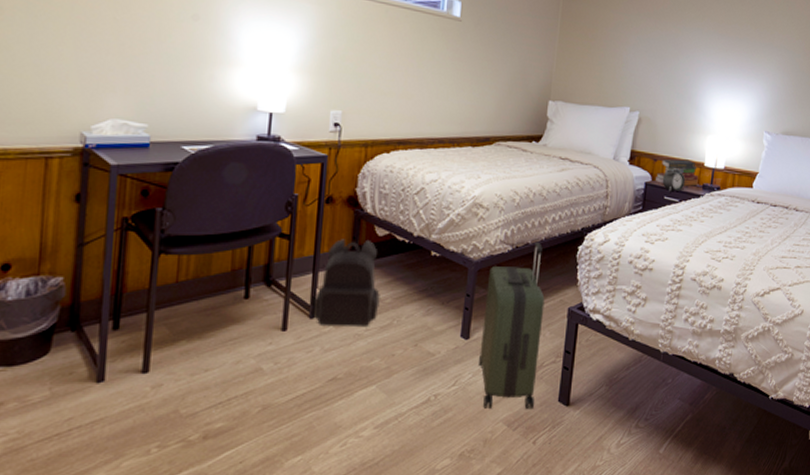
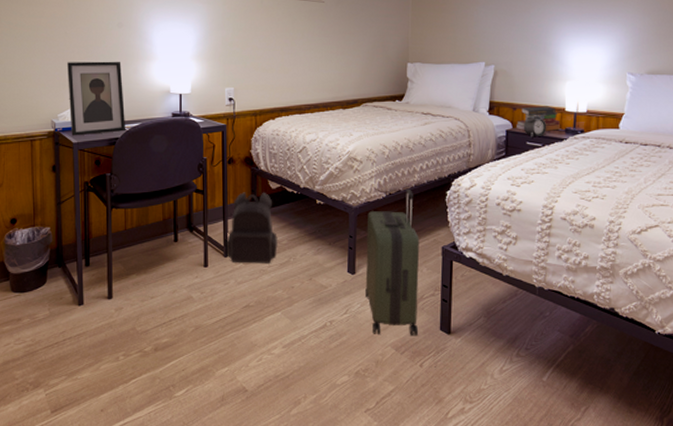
picture frame: none [109,57,193,156] -> present [67,61,125,136]

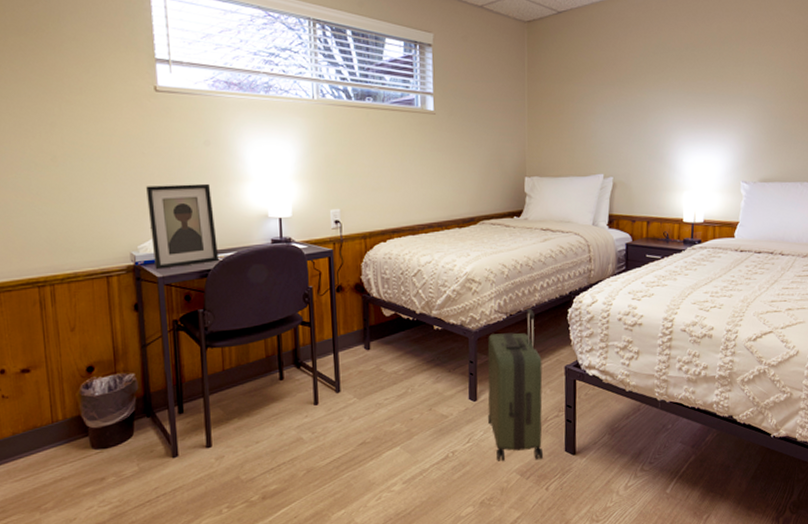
backpack: present [226,192,278,263] -> none [338,320,394,398]
books: present [516,106,561,131] -> none [636,217,679,244]
alarm clock: present [523,115,547,138] -> none [642,226,666,250]

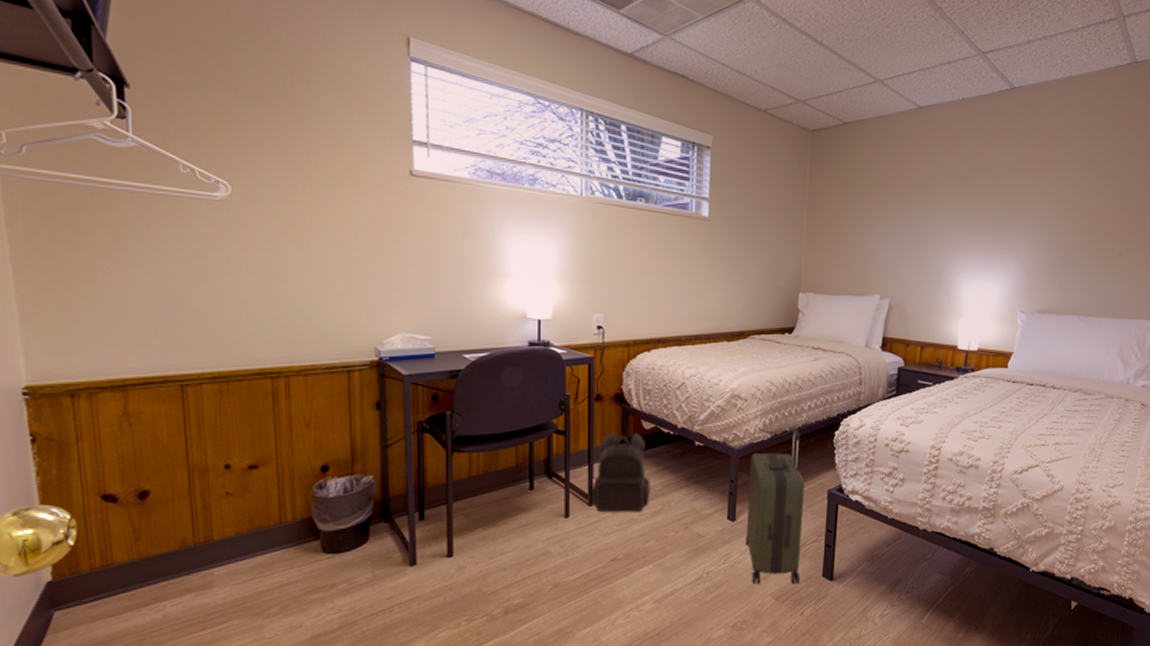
picture frame: present [146,183,218,270] -> none [396,277,470,367]
backpack: none [338,320,394,398] -> present [591,433,651,512]

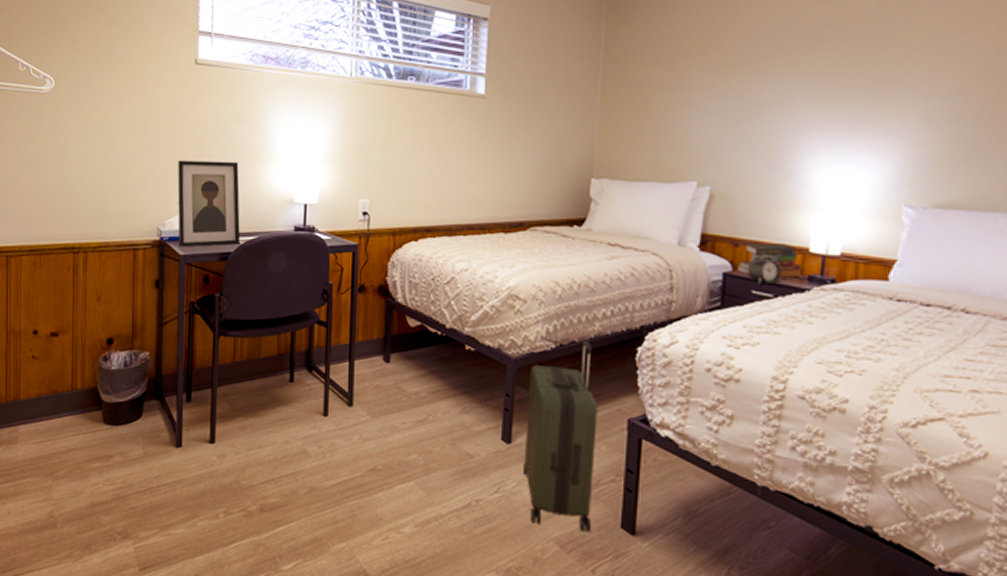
picture frame: none [396,277,470,367] -> present [177,160,240,247]
backpack: present [591,433,651,512] -> none [351,328,415,419]
books: none [909,343,953,369] -> present [738,243,802,278]
alarm clock: none [915,352,939,376] -> present [747,255,782,285]

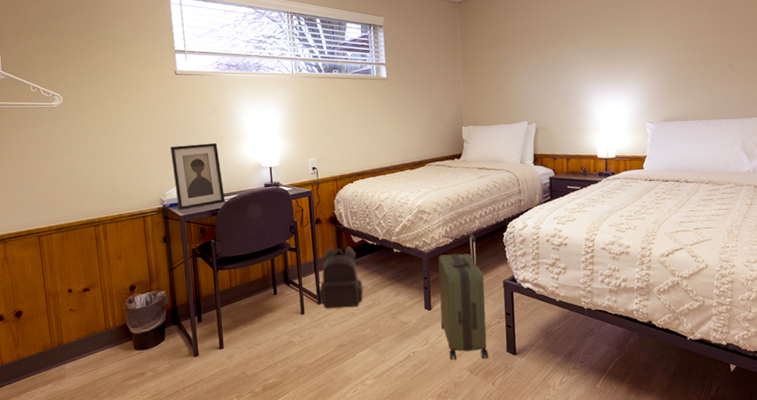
backpack: none [351,328,415,419] -> present [319,246,364,308]
books: present [738,243,802,278] -> none [558,154,595,177]
alarm clock: present [747,255,782,285] -> none [563,162,584,182]

